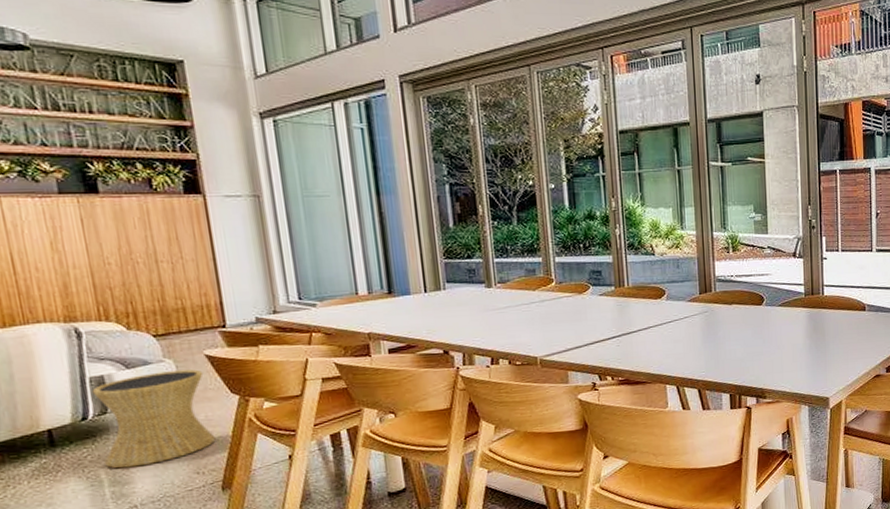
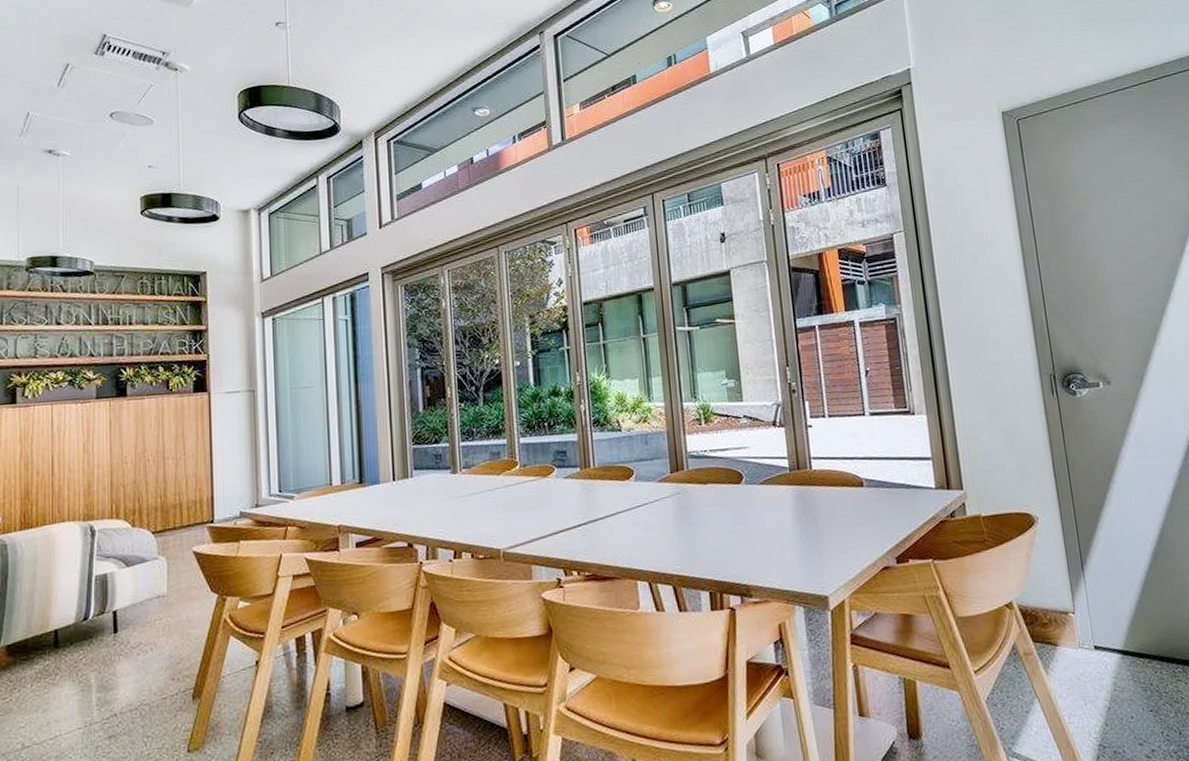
side table: present [91,369,216,469] -> none [95,567,193,673]

